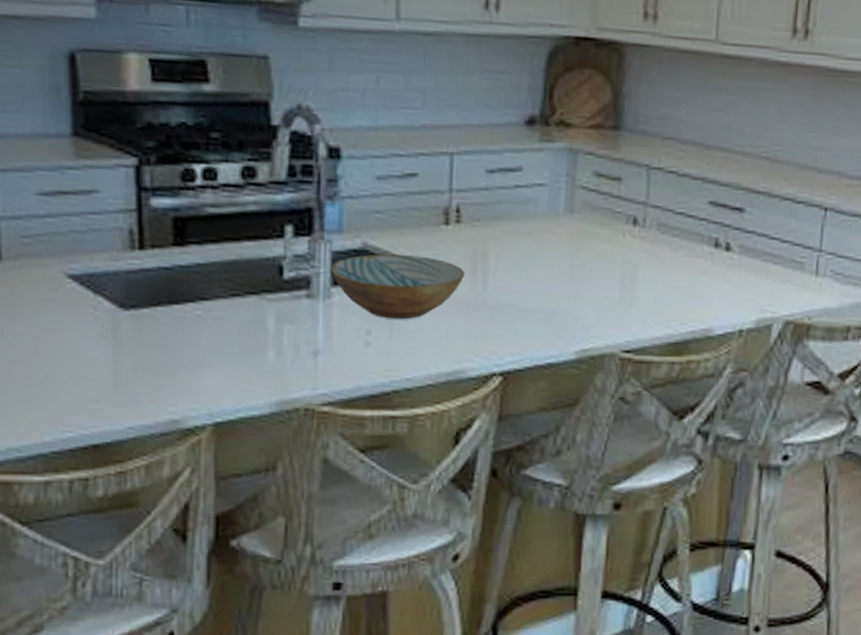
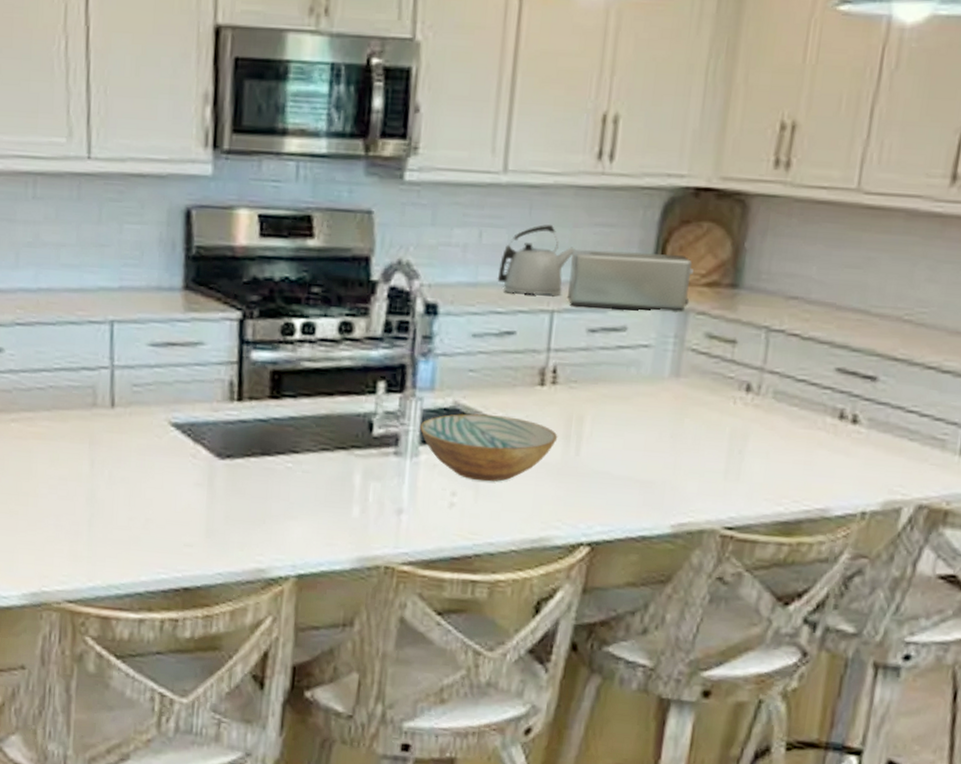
kettle: none [397,71,470,139] -> present [497,225,576,297]
toaster: none [464,94,579,154] -> present [566,249,693,314]

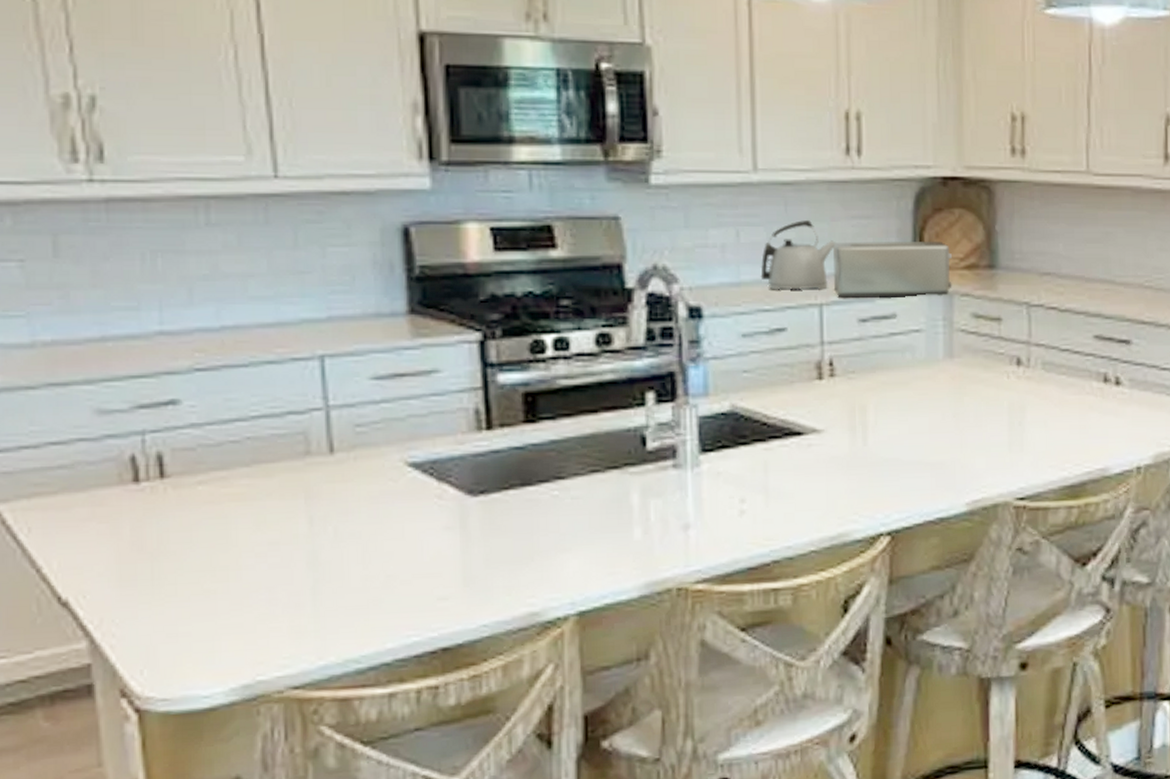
bowl: present [419,413,558,482] -> none [697,414,843,484]

